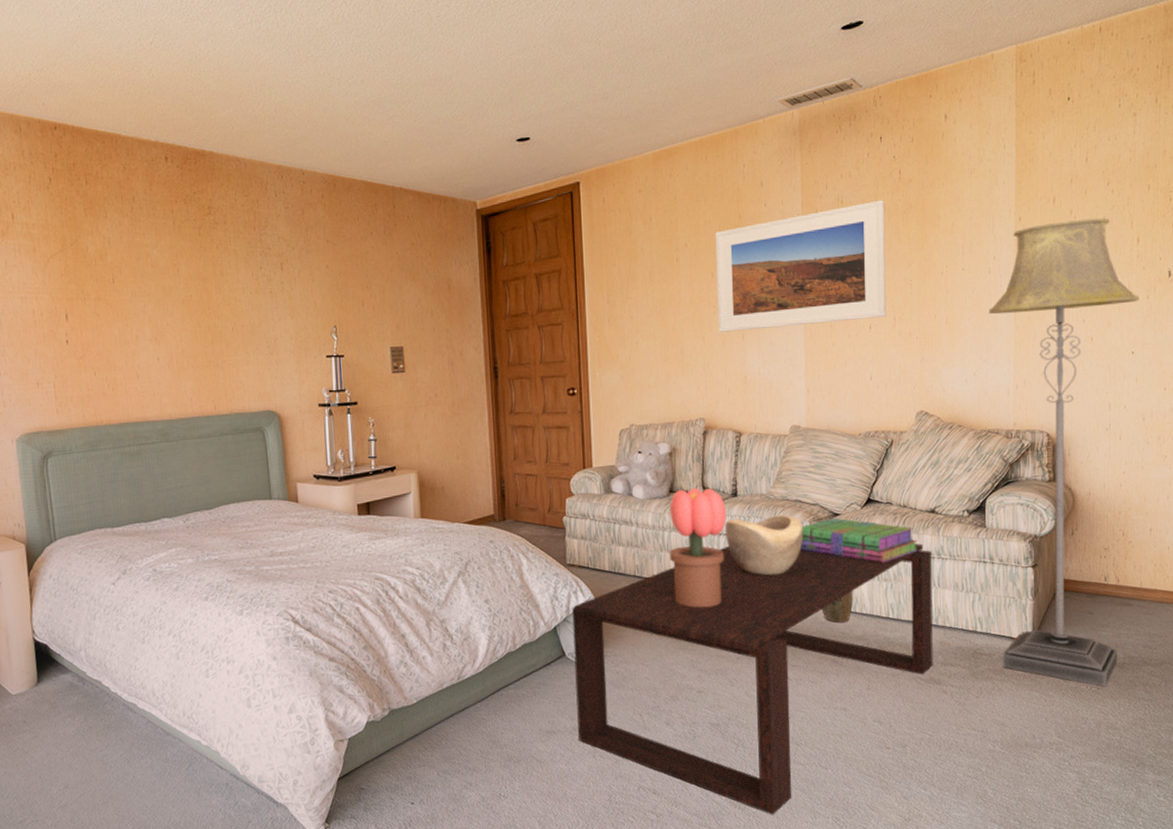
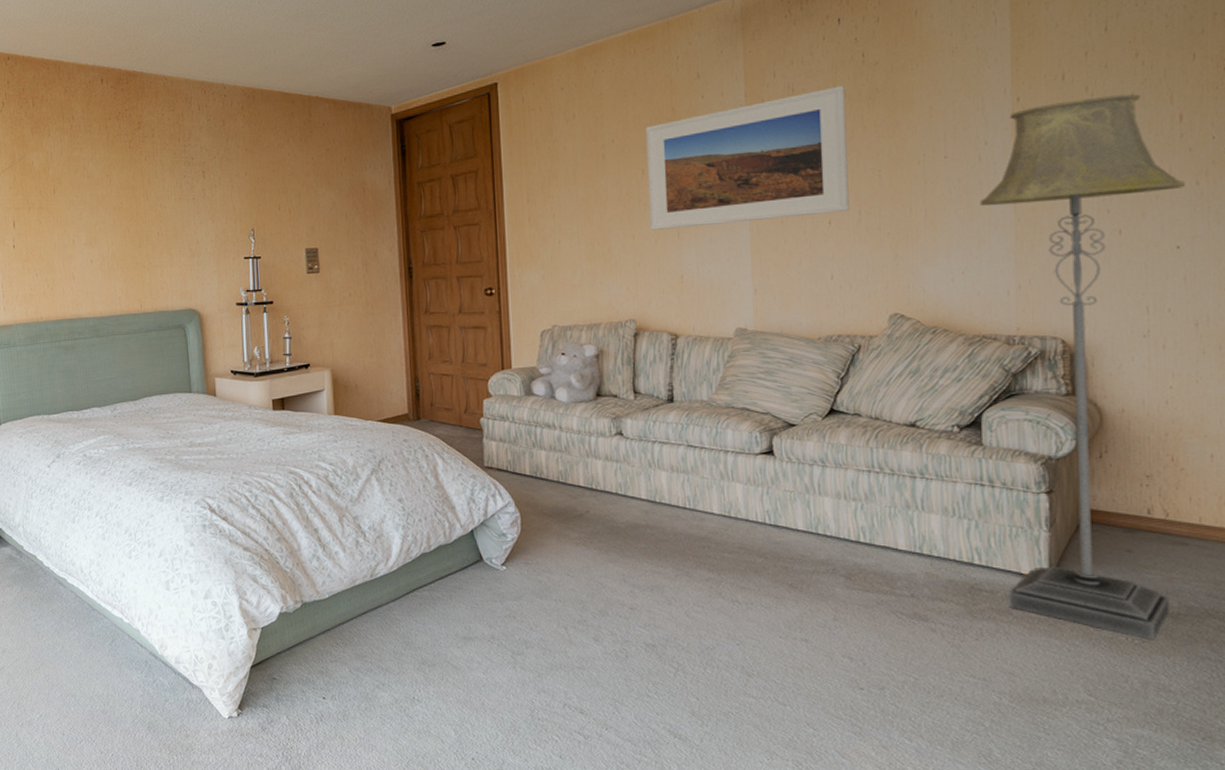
coffee table: present [572,543,933,815] -> none [490,454,917,750]
potted flower: present [669,487,726,608] -> none [596,391,662,519]
decorative bowl: present [725,514,804,576] -> none [660,423,753,488]
stack of books: present [800,517,917,563] -> none [749,428,894,480]
plant pot: present [821,591,854,623] -> none [775,510,815,545]

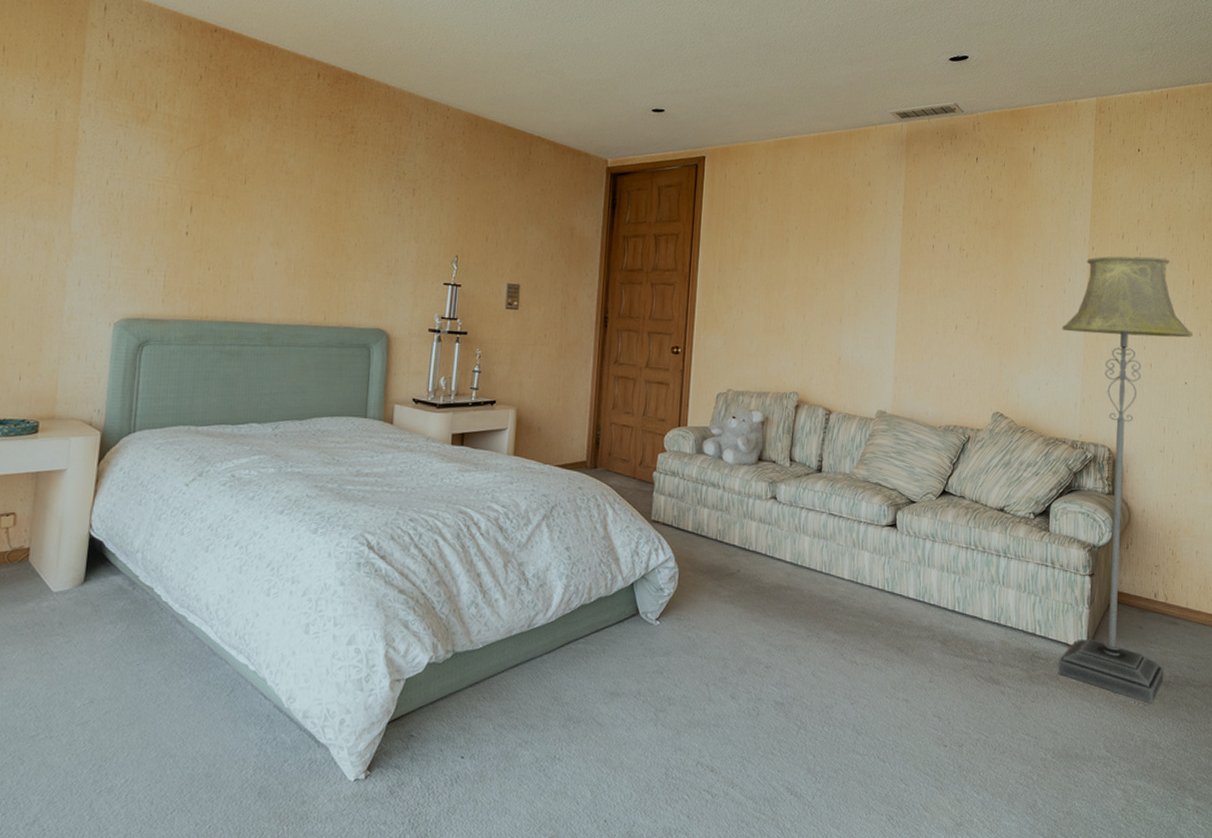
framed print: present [645,86,850,230] -> none [818,213,976,320]

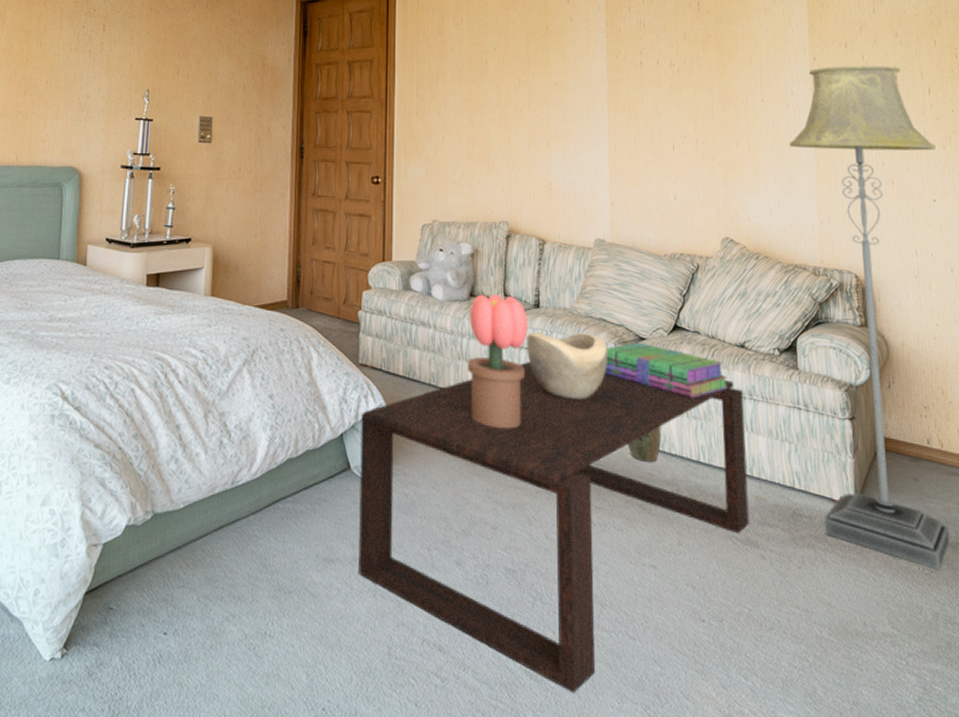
coffee table: none [642,520,998,807] -> present [359,361,749,694]
potted flower: none [752,458,810,581] -> present [468,293,528,429]
decorative bowl: none [807,494,882,555] -> present [527,332,608,400]
stack of books: none [877,505,986,555] -> present [605,342,728,398]
plant pot: none [892,580,924,612] -> present [627,427,662,463]

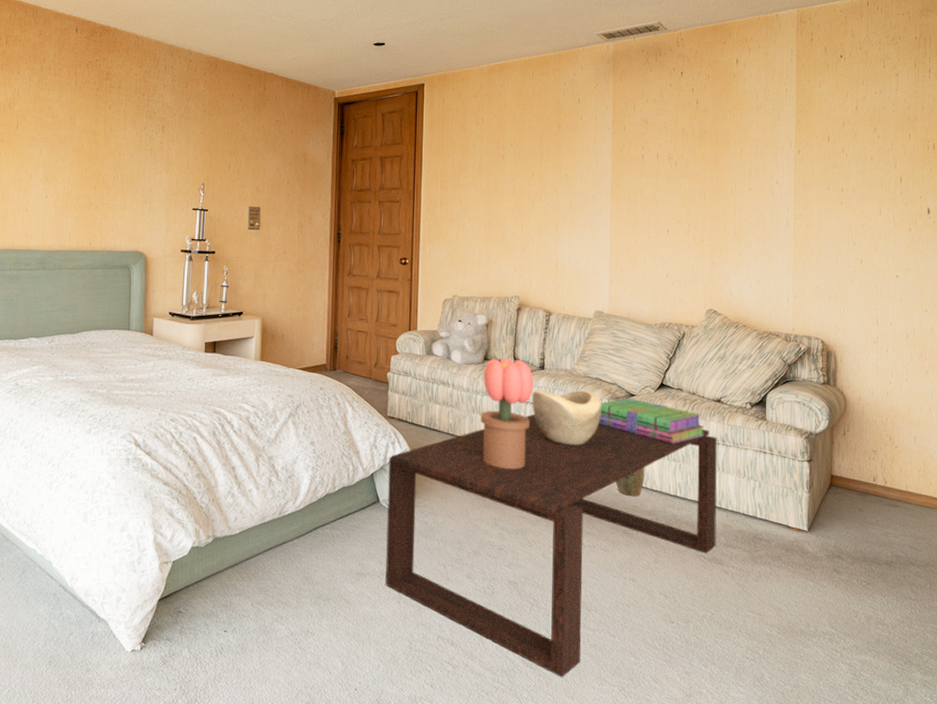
floor lamp: present [789,65,950,571] -> none [771,157,902,583]

